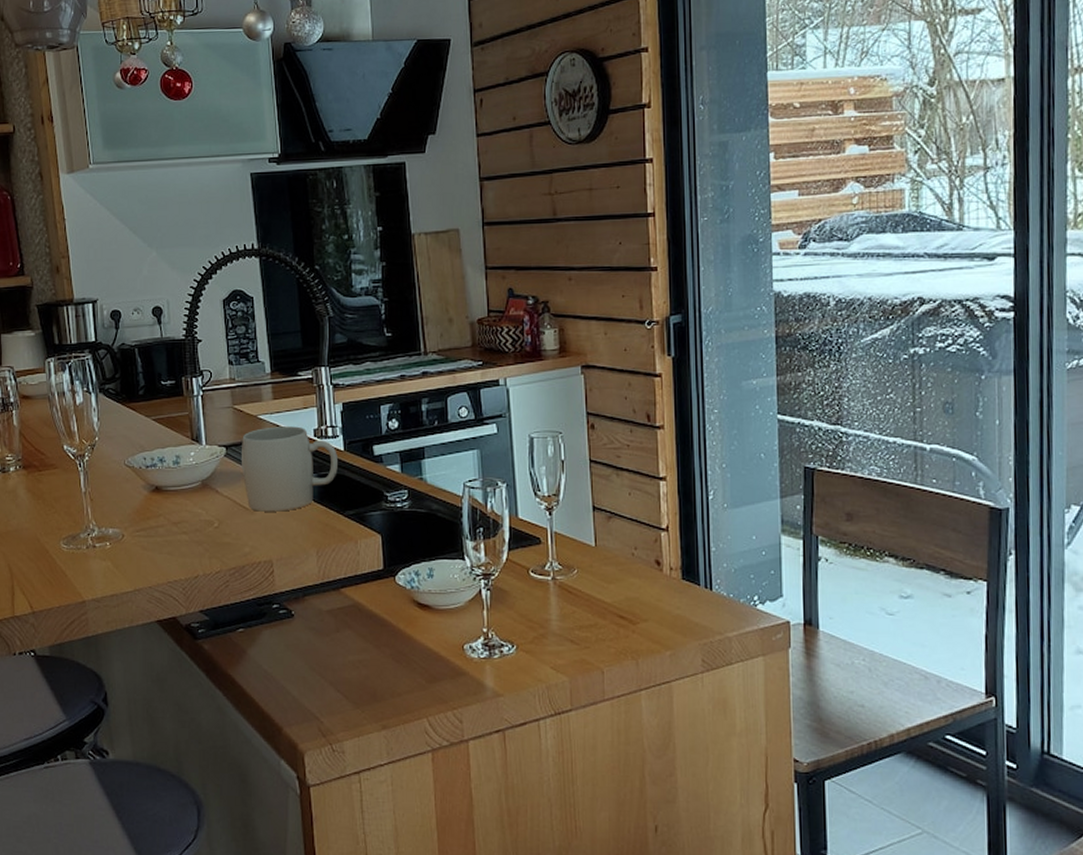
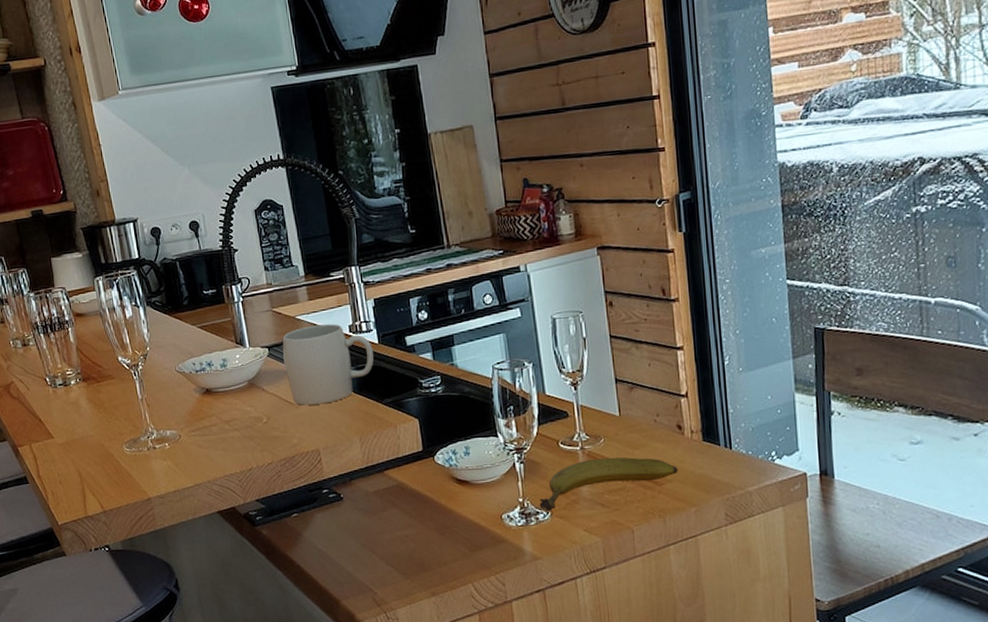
fruit: none [504,590,654,644] -> present [539,457,678,511]

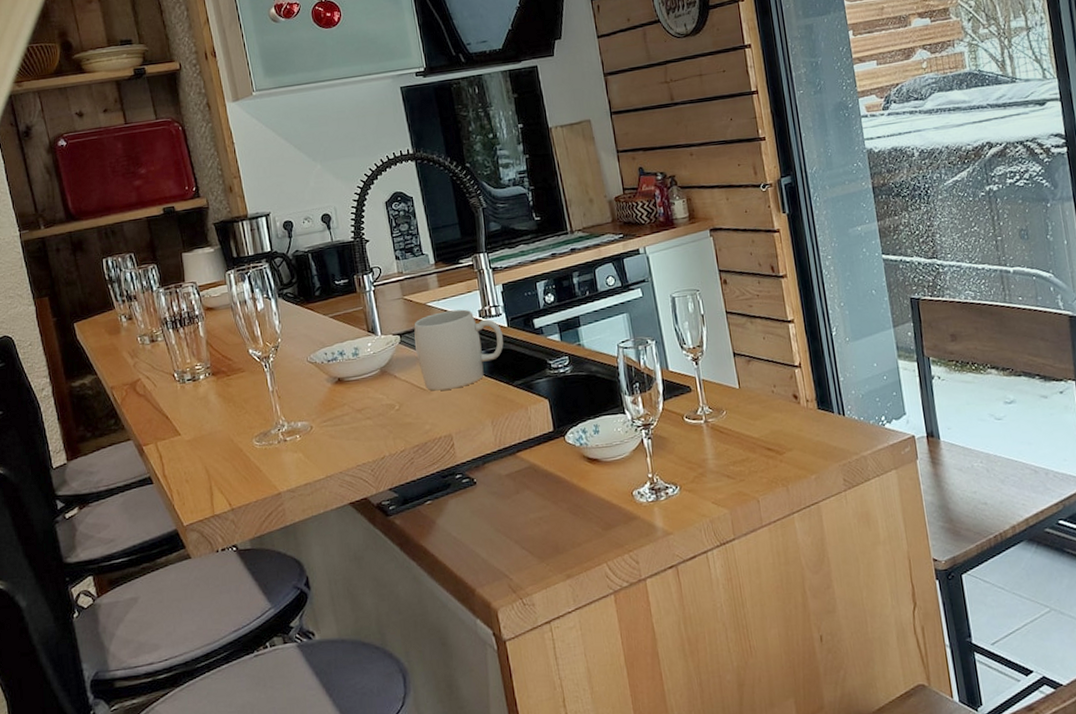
fruit: present [539,457,678,511] -> none [668,428,797,485]

